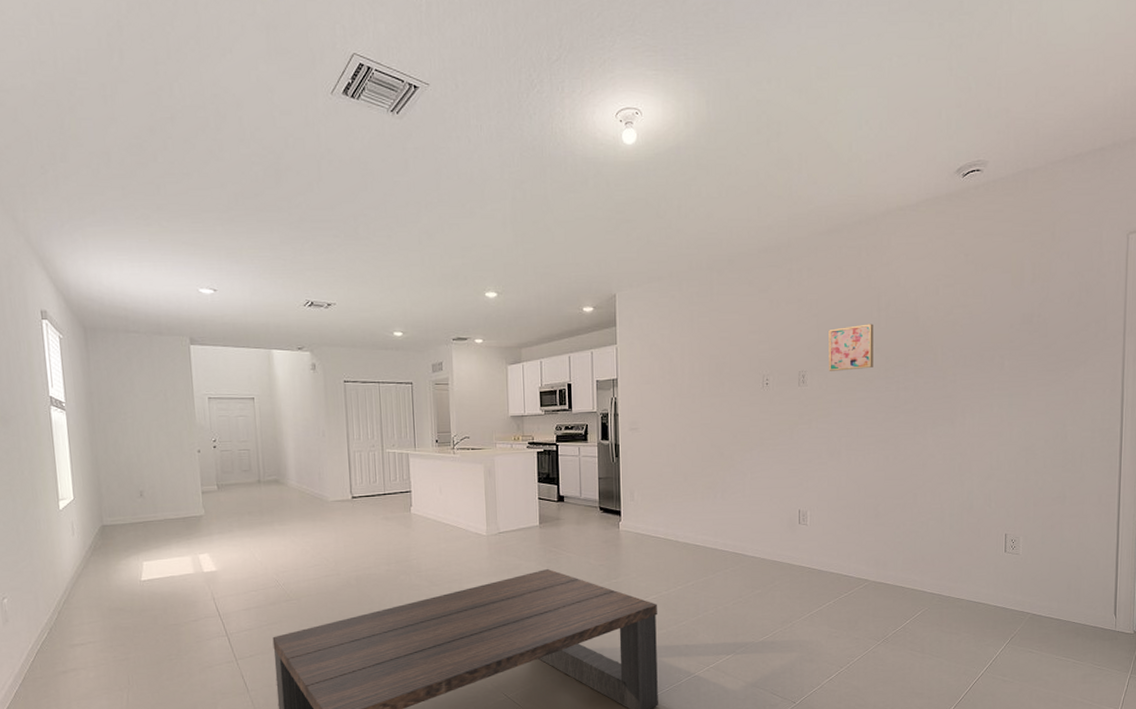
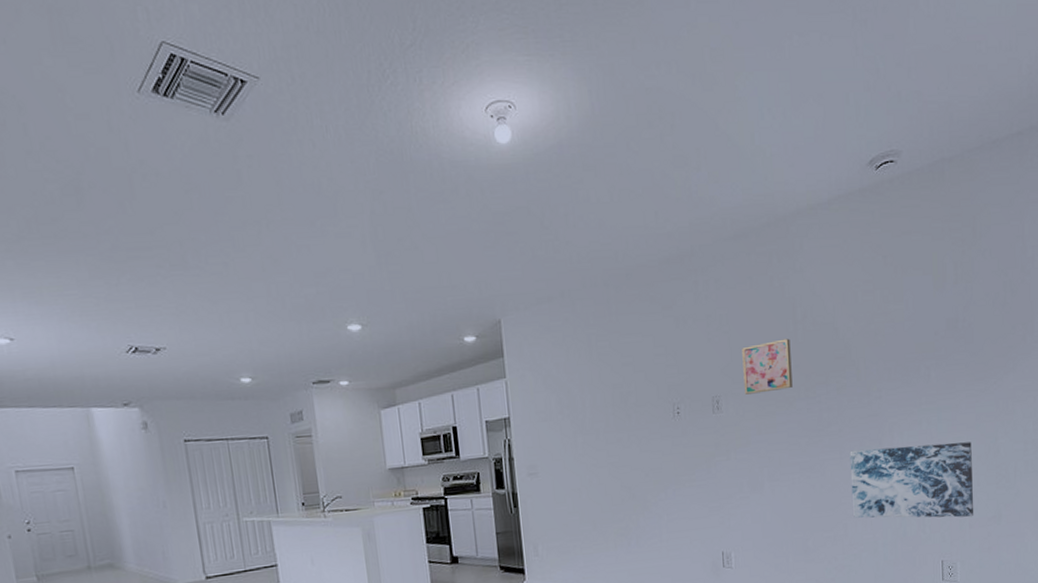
wall art: none [922,426,1040,496] -> present [849,442,974,518]

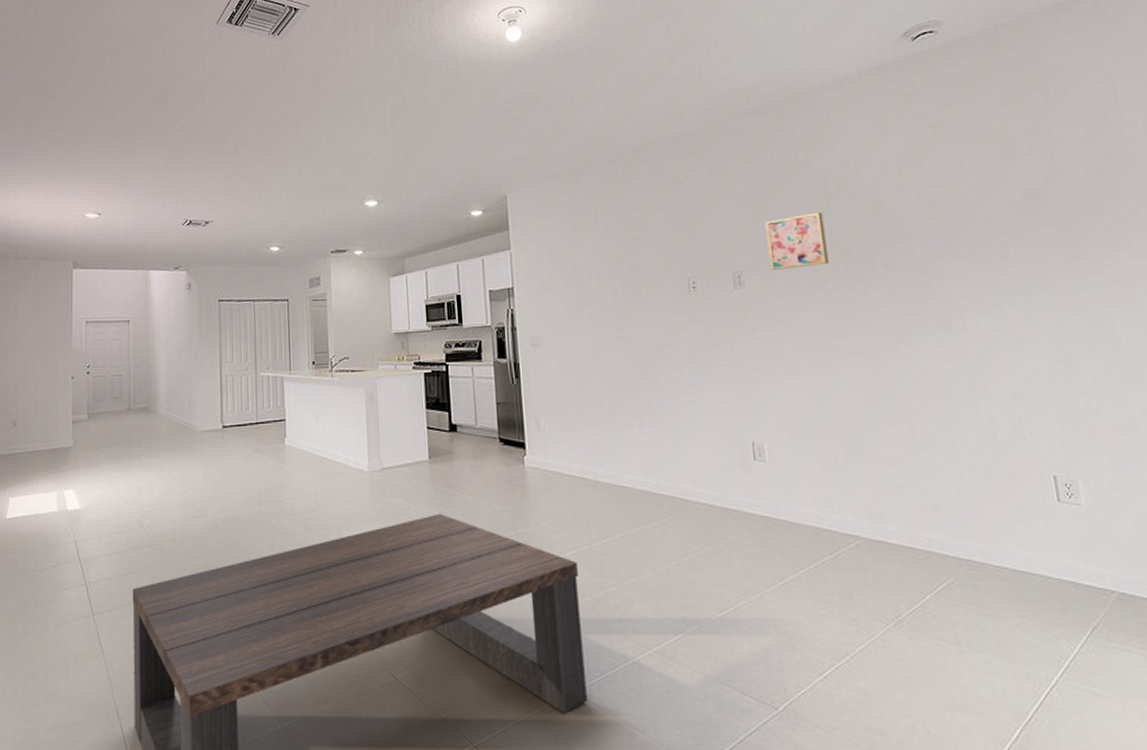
wall art: present [849,442,974,518] -> none [908,330,1095,424]

